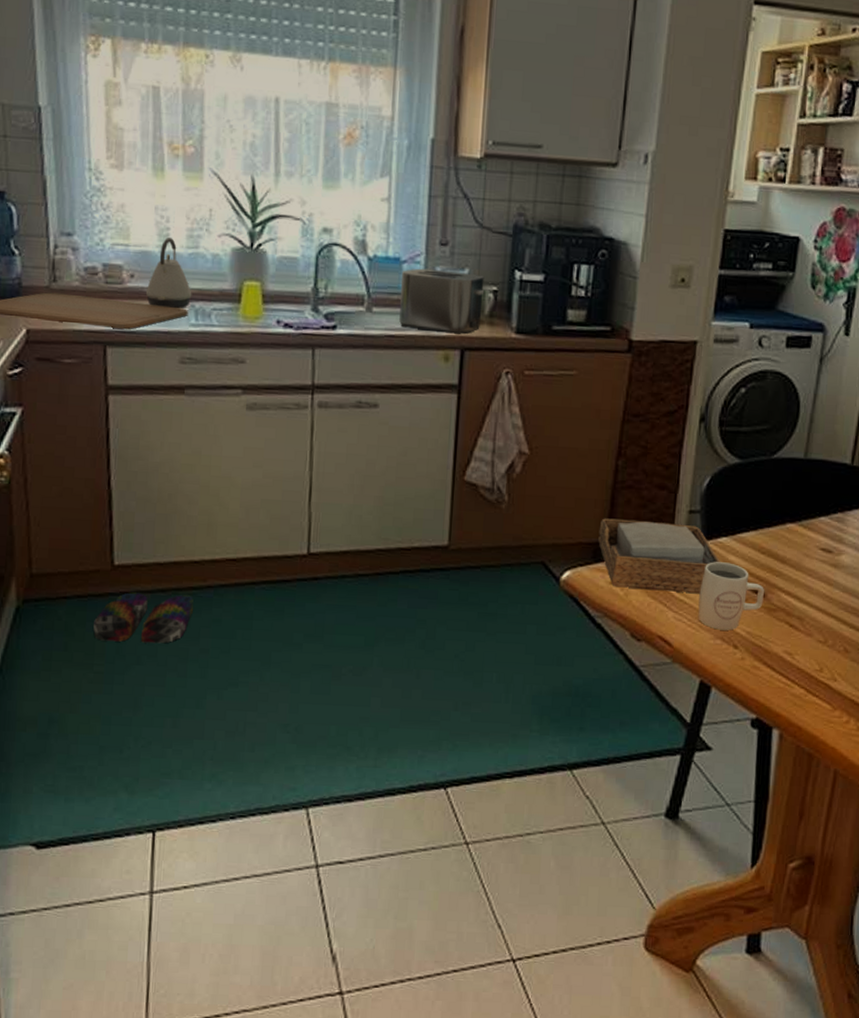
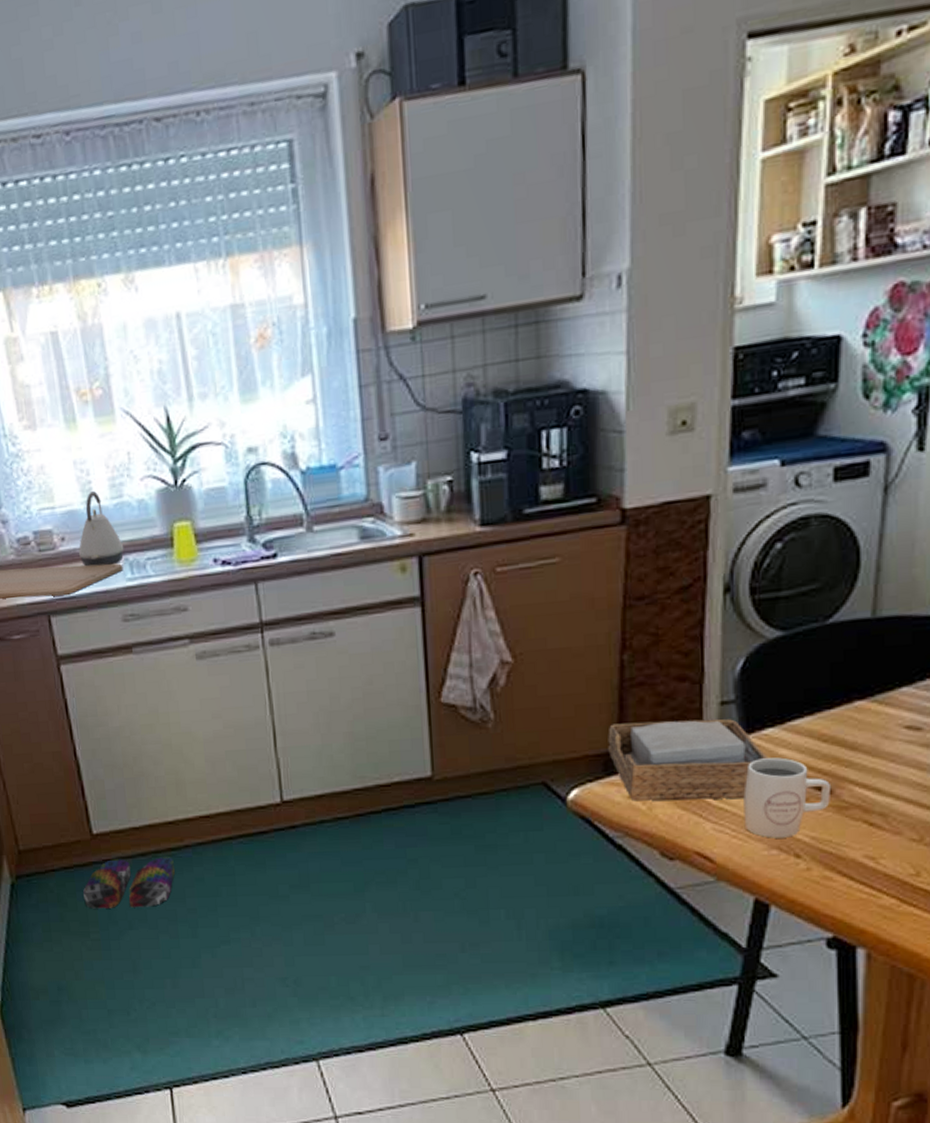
toaster: present [399,268,485,335] -> none [339,466,438,543]

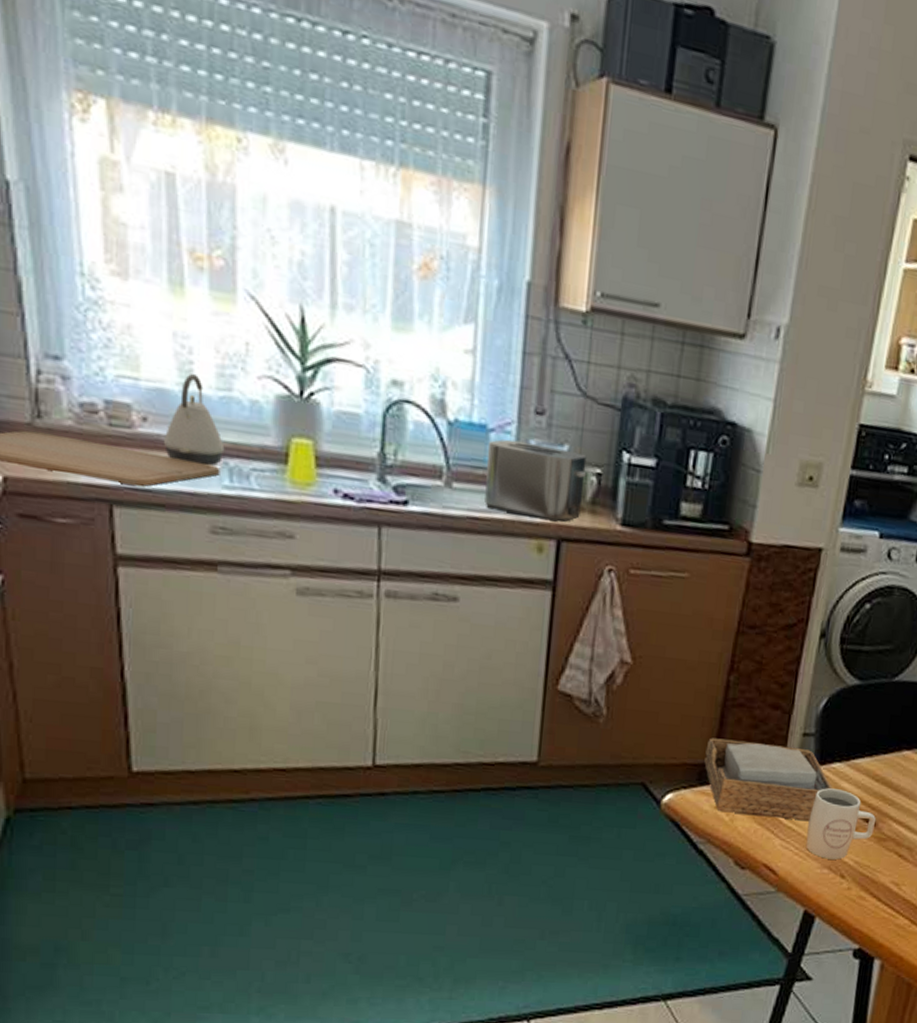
slippers: present [83,857,175,909] -> none [108,804,234,864]
toaster: none [339,466,438,543] -> present [485,439,587,523]

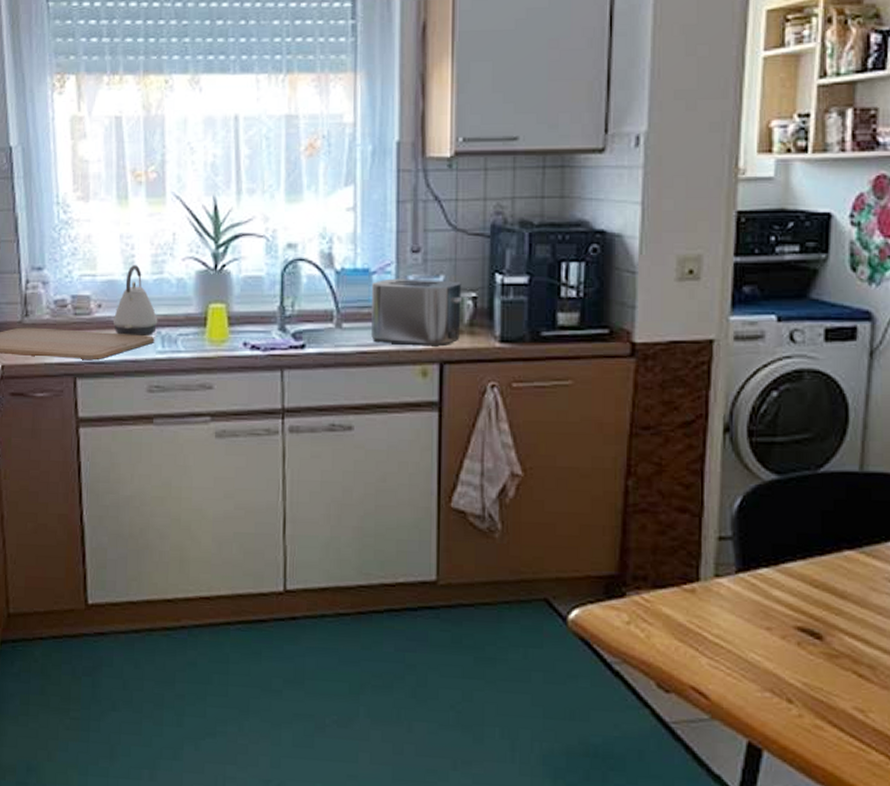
napkin holder: present [704,738,833,822] -> none [610,547,763,637]
mug: present [805,788,877,860] -> none [738,597,823,681]

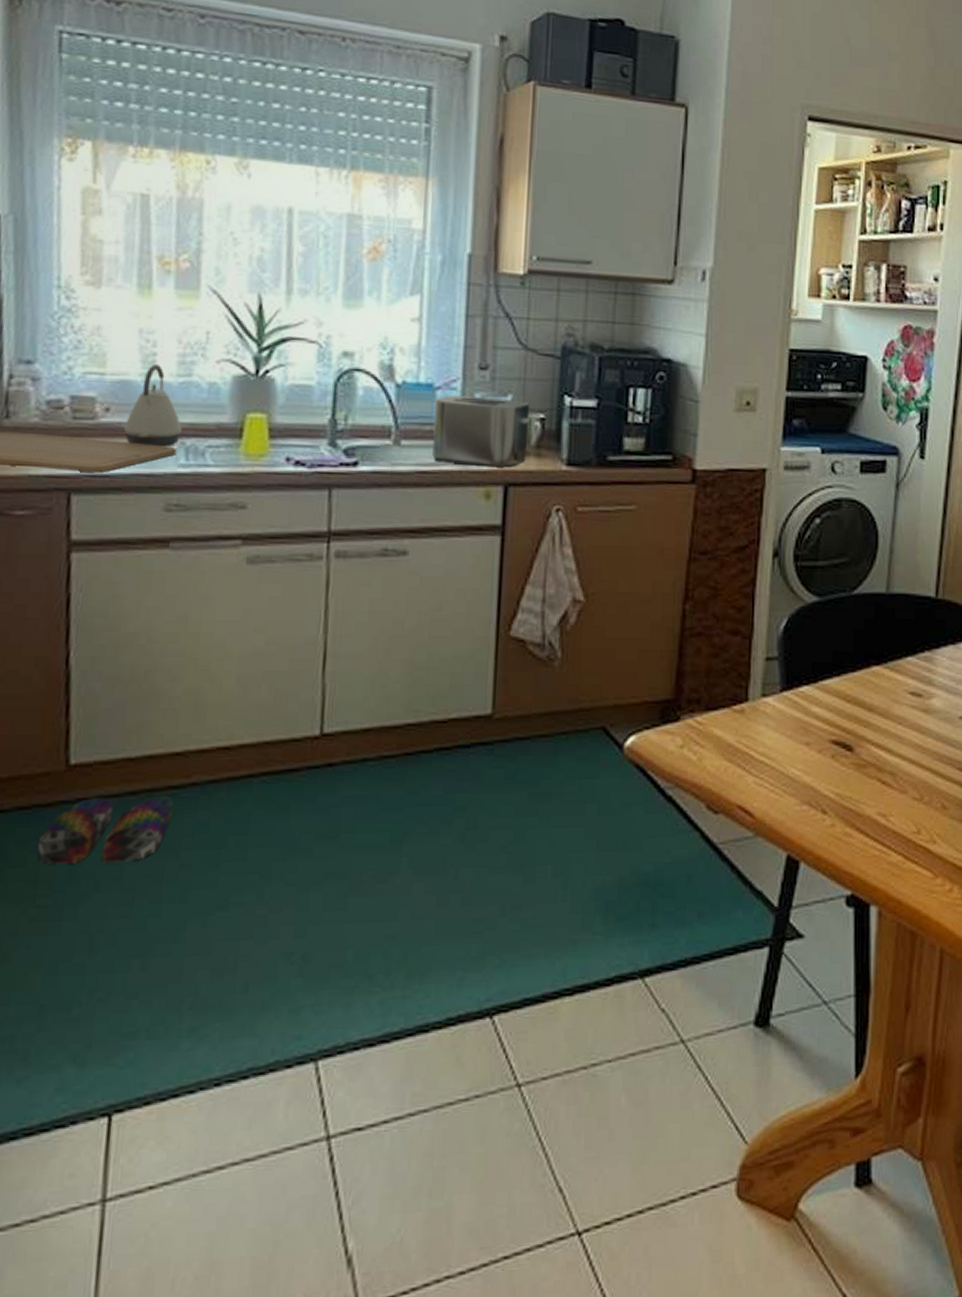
slippers: none [69,633,168,689] -> present [37,797,173,864]

